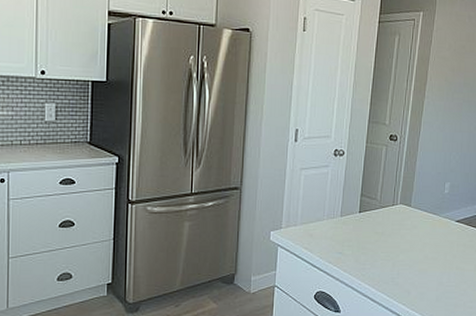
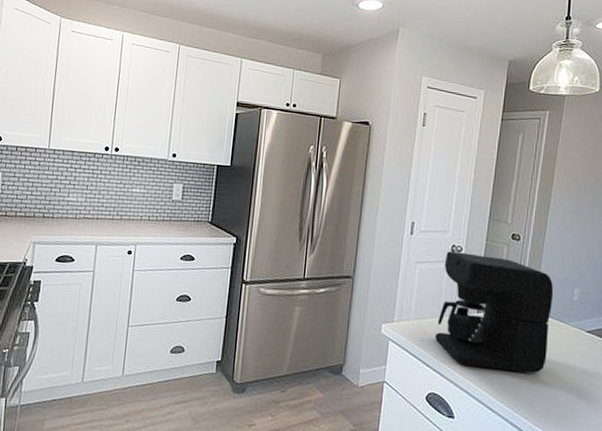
coffee maker: none [321,156,428,264] -> present [435,251,554,373]

